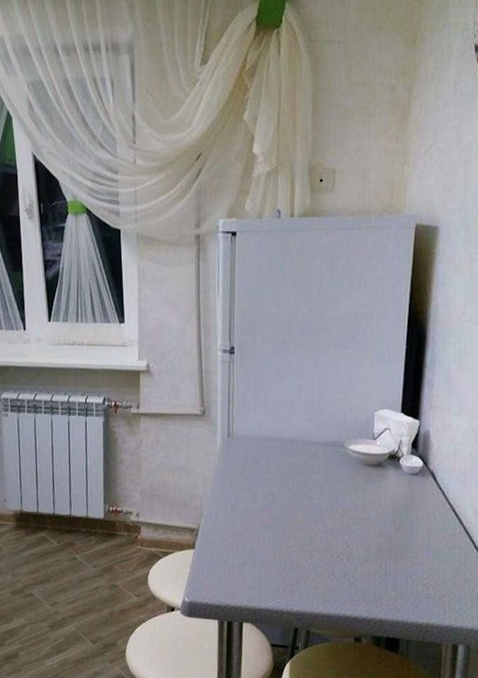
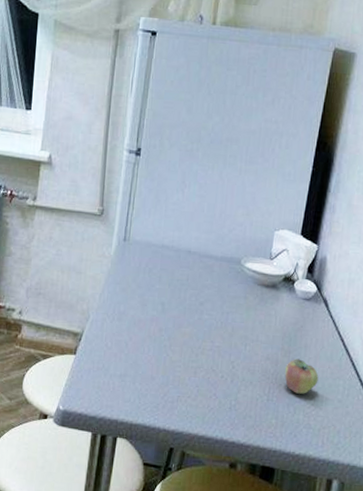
apple: none [399,532,434,566] -> present [284,358,319,394]

